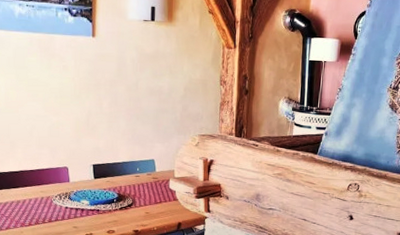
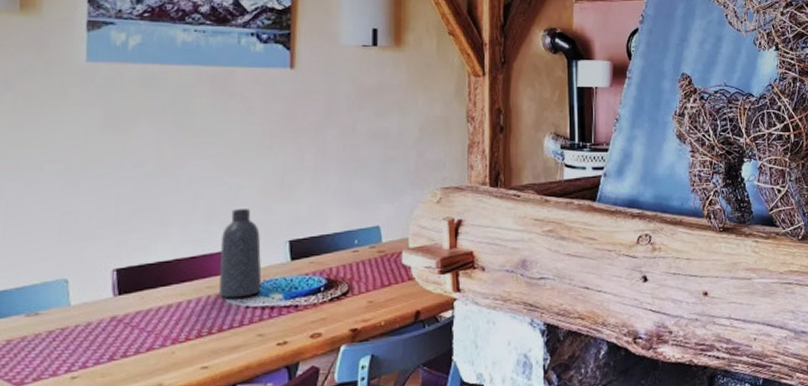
vase: none [49,139,75,201] -> present [219,209,262,299]

